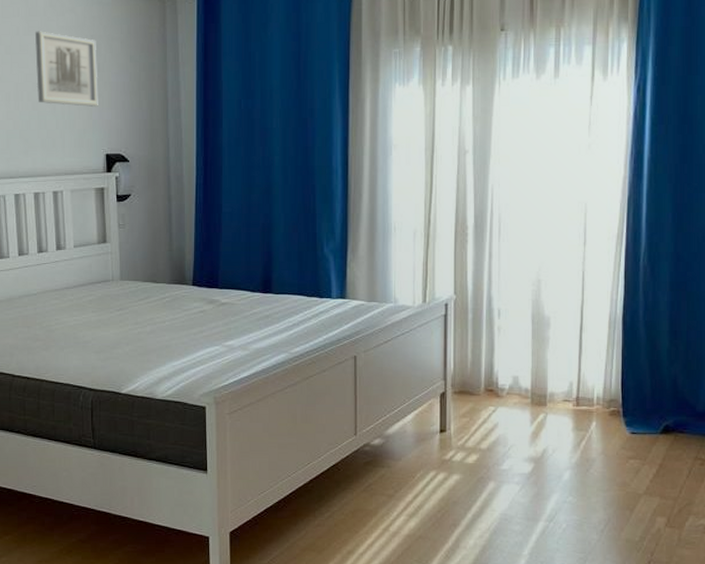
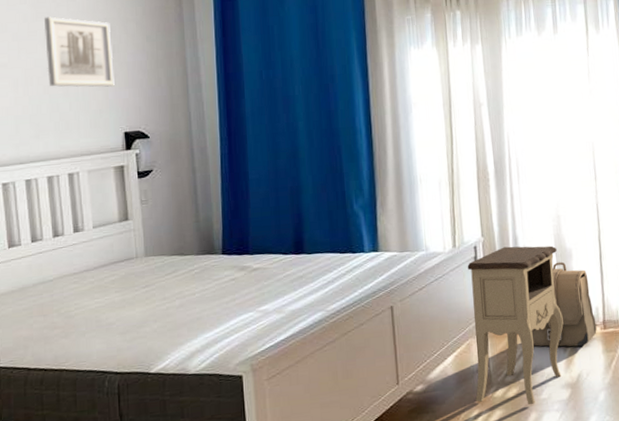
nightstand: none [433,307,535,474] -> present [467,245,564,405]
backpack: none [497,329,569,422] -> present [531,261,597,347]

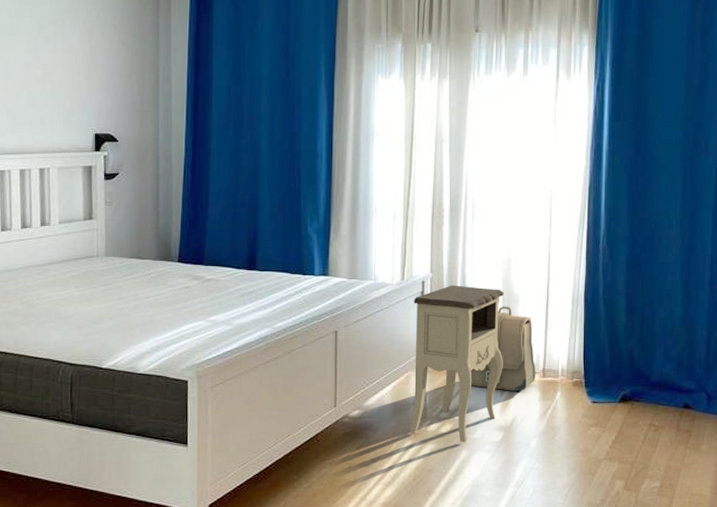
wall art: present [45,16,115,88] -> none [27,13,90,89]

